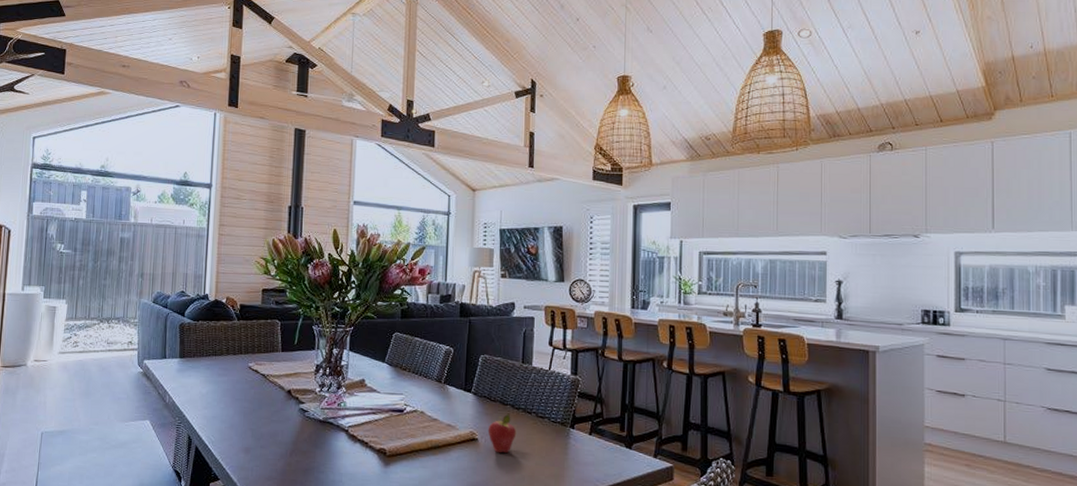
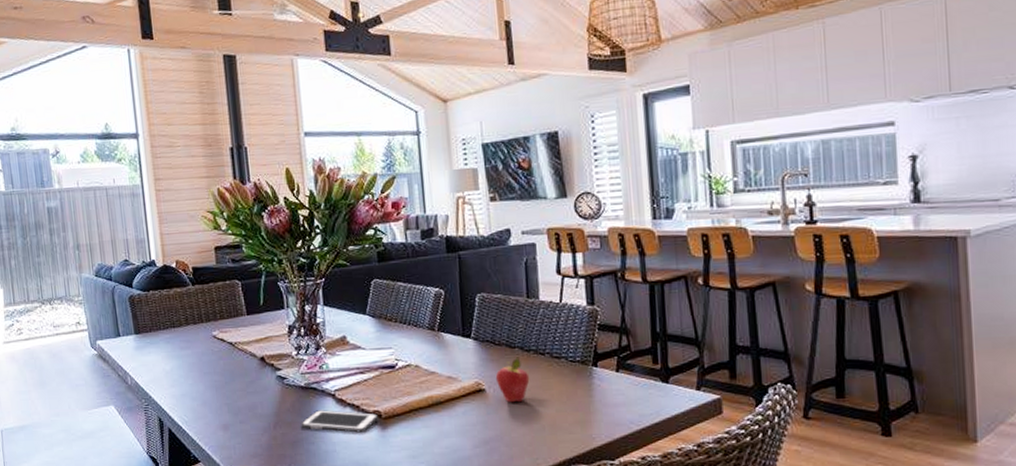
cell phone: none [314,443,383,467] -> present [301,410,378,433]

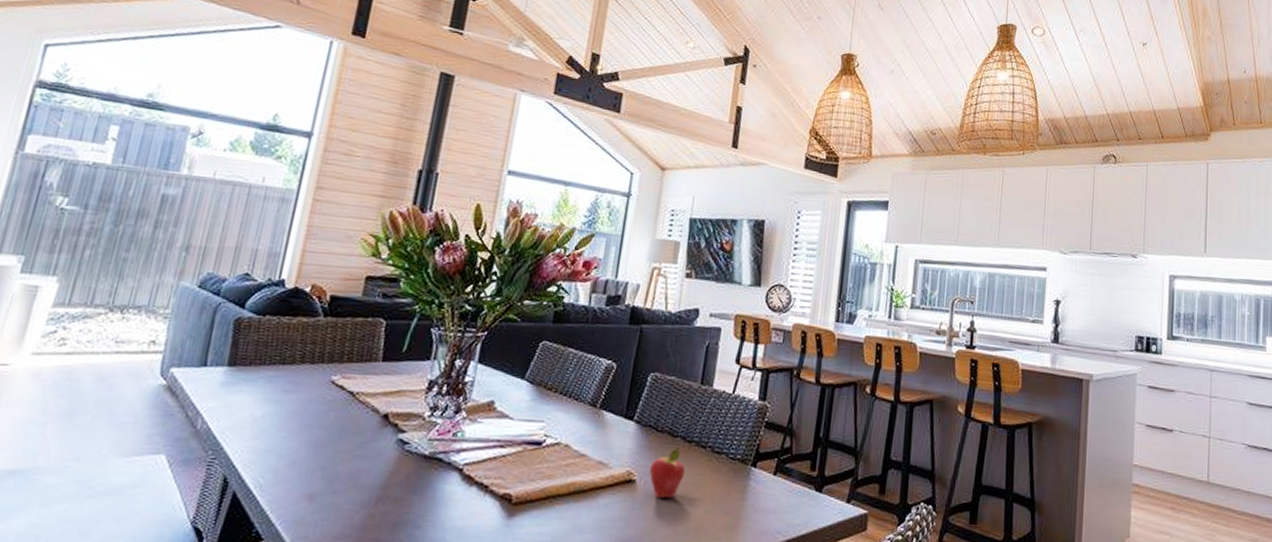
cell phone: present [301,410,378,433] -> none [410,486,507,519]

